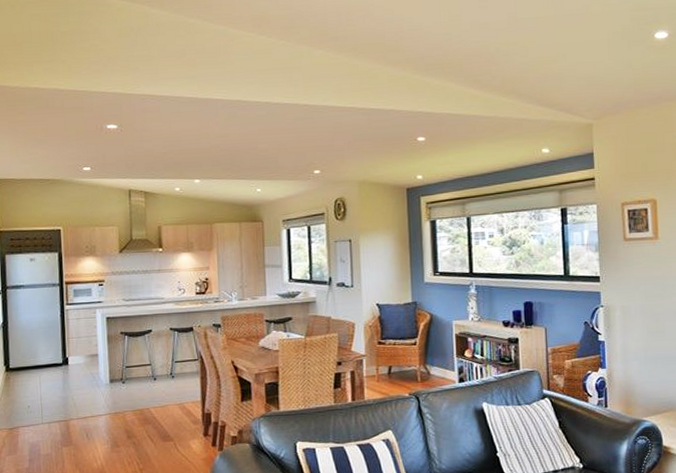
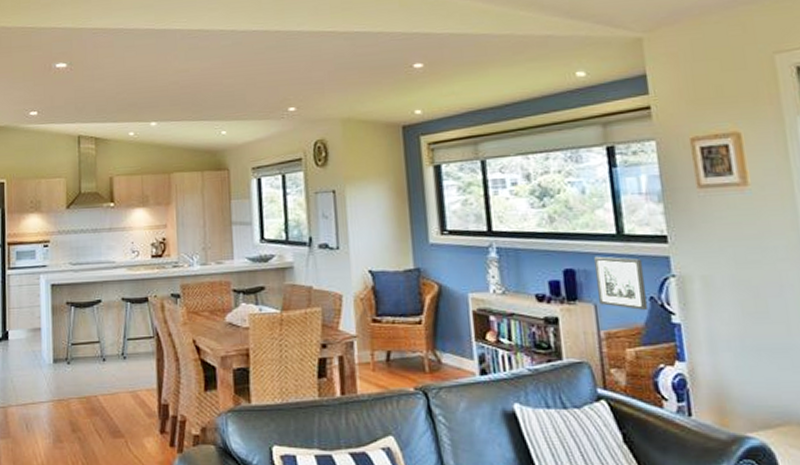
wall art: none [547,292,583,332] -> present [594,256,649,310]

